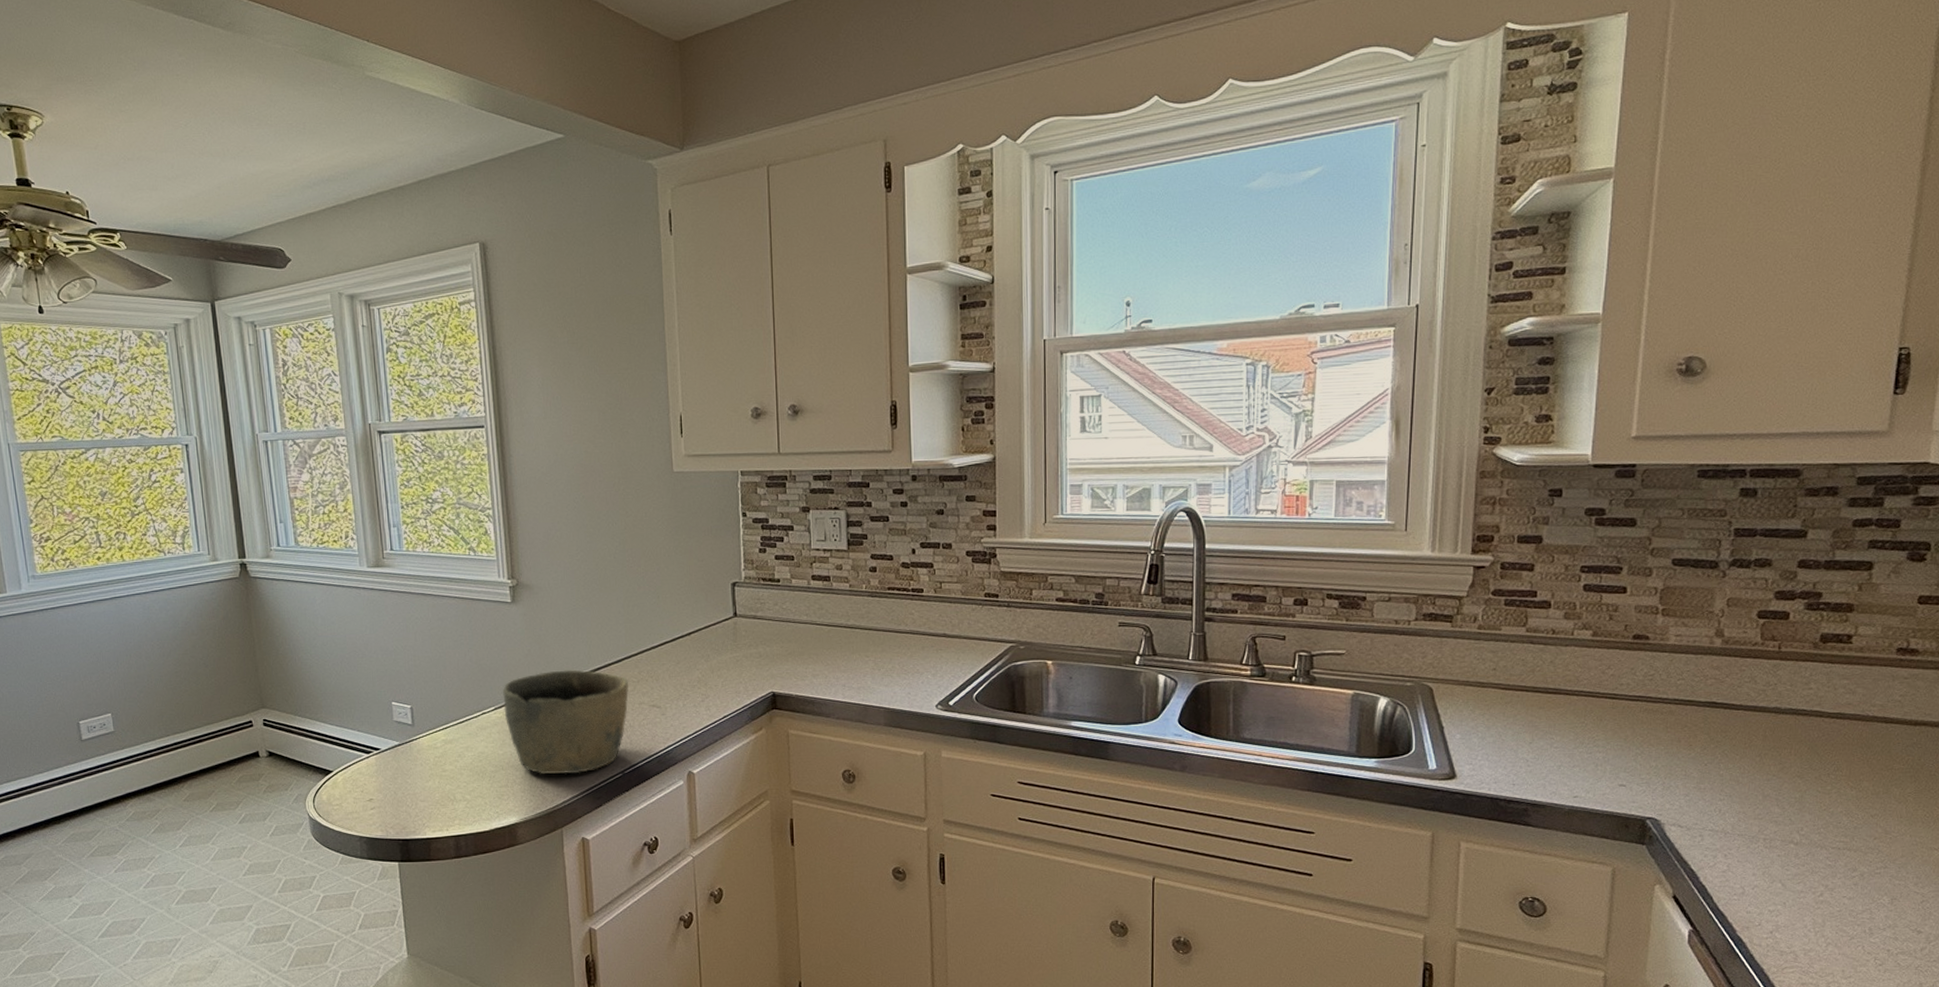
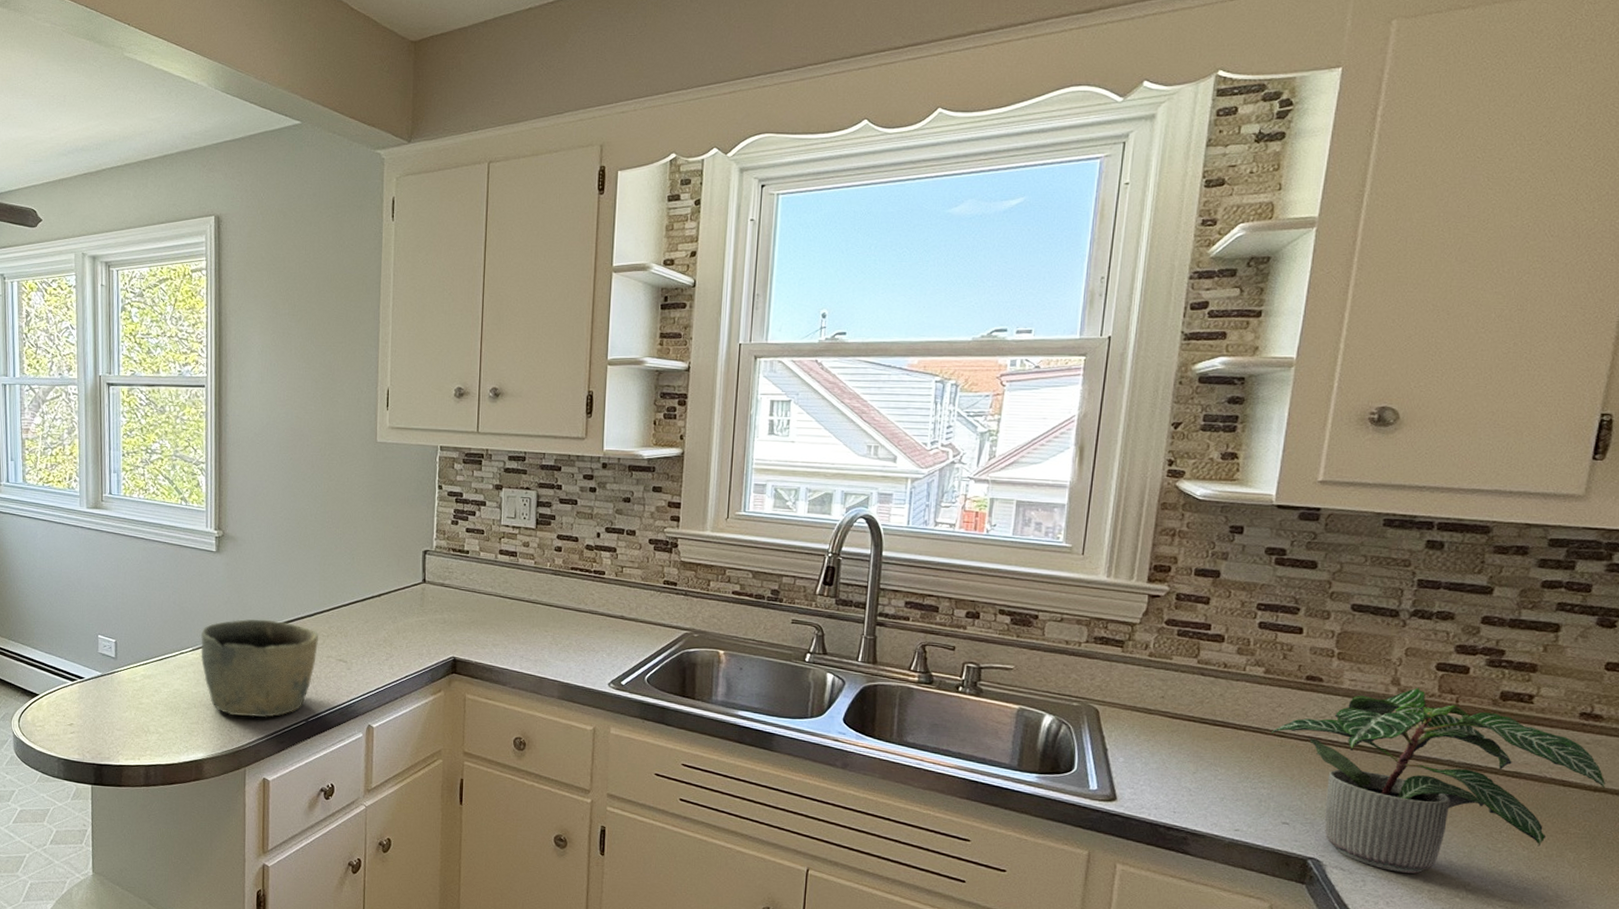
potted plant: none [1602,638,1925,824] -> present [1270,688,1605,874]

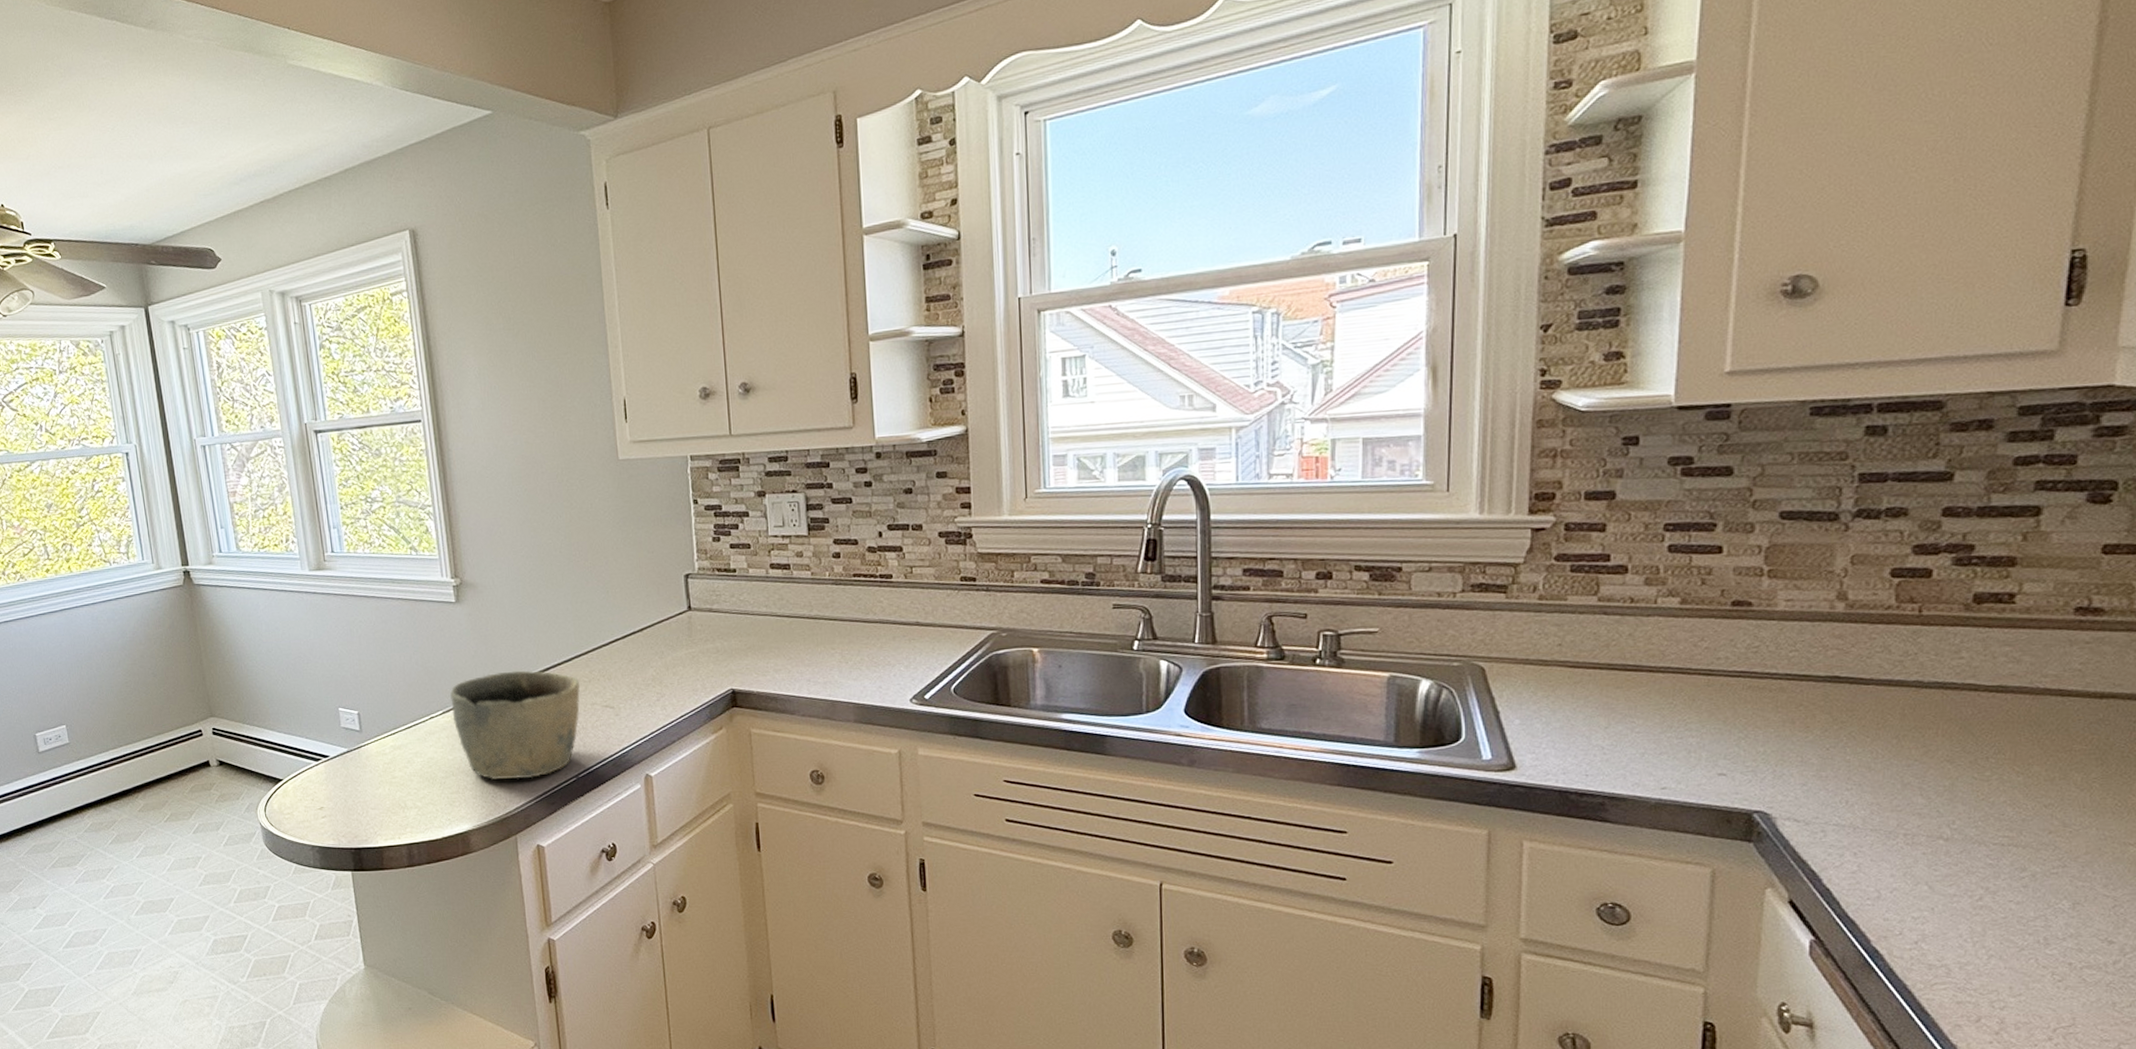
potted plant: present [1270,688,1605,874] -> none [1694,601,2113,817]

